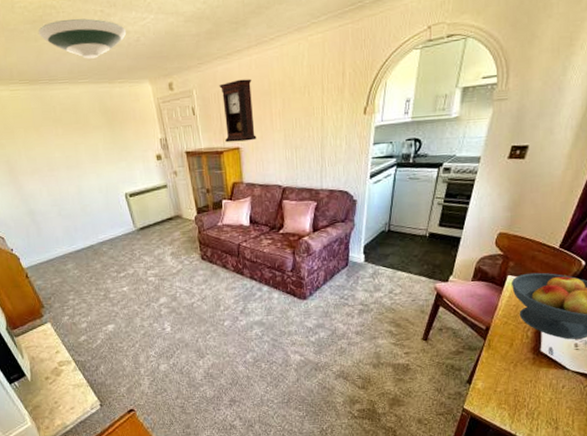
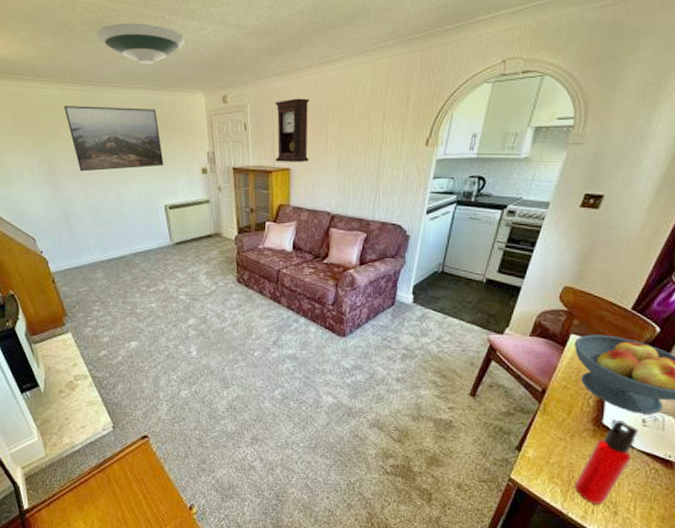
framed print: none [15,102,120,169] -> present [64,106,164,172]
water bottle: none [520,347,571,423] -> present [574,420,638,505]

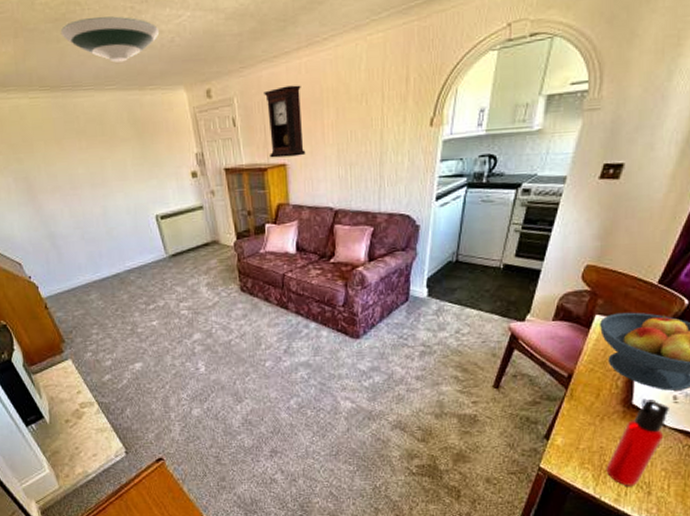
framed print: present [64,106,164,172] -> none [35,111,150,187]

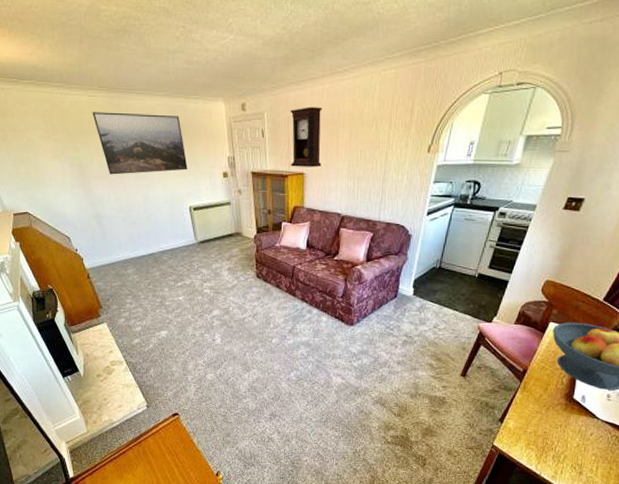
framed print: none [35,111,150,187] -> present [92,112,188,175]
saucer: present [60,16,160,63] -> none [120,31,206,73]
water bottle: present [606,399,669,486] -> none [547,396,603,466]

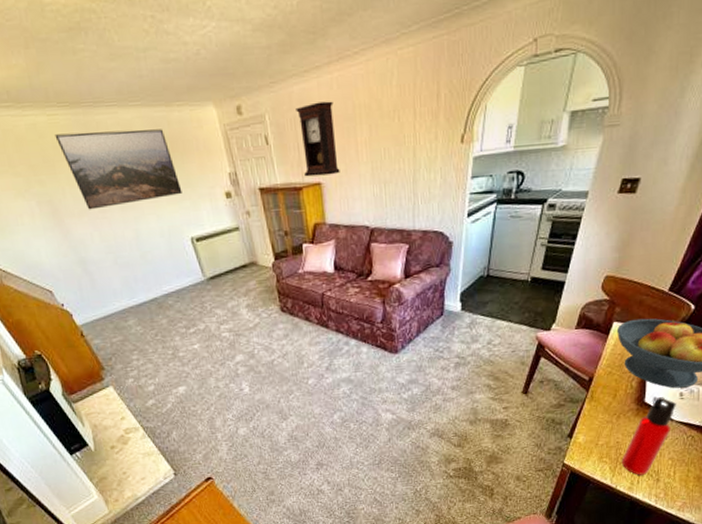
water bottle: none [547,396,603,466] -> present [621,397,676,475]

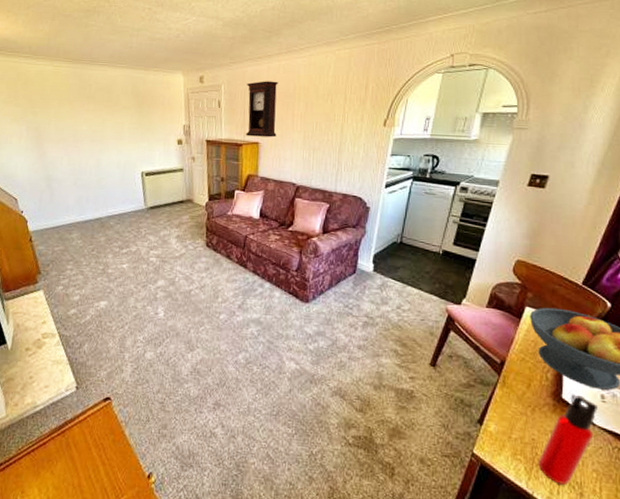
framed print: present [54,129,182,210] -> none [55,80,143,139]

